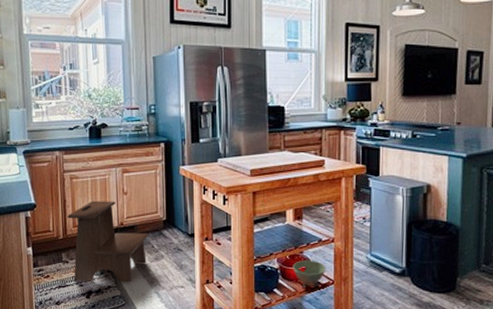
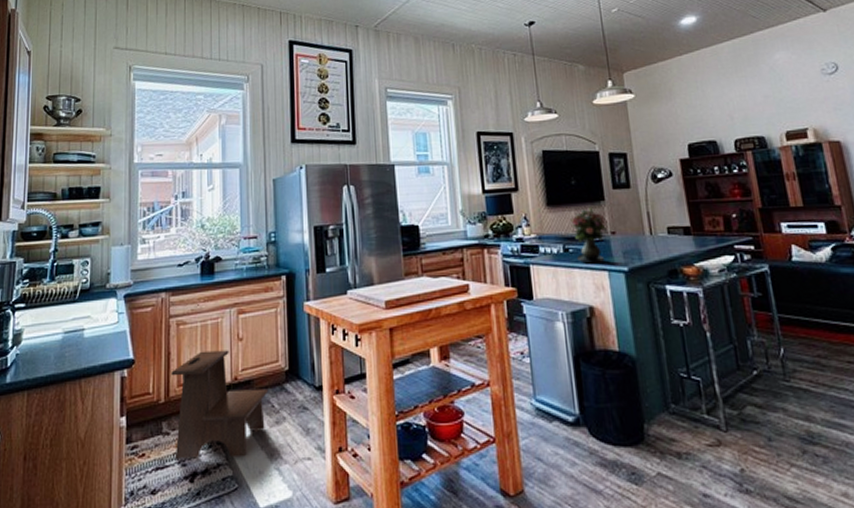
bowl: present [293,260,326,286] -> none [443,411,484,448]
bouquet: none [422,99,454,149] -> present [570,207,607,264]

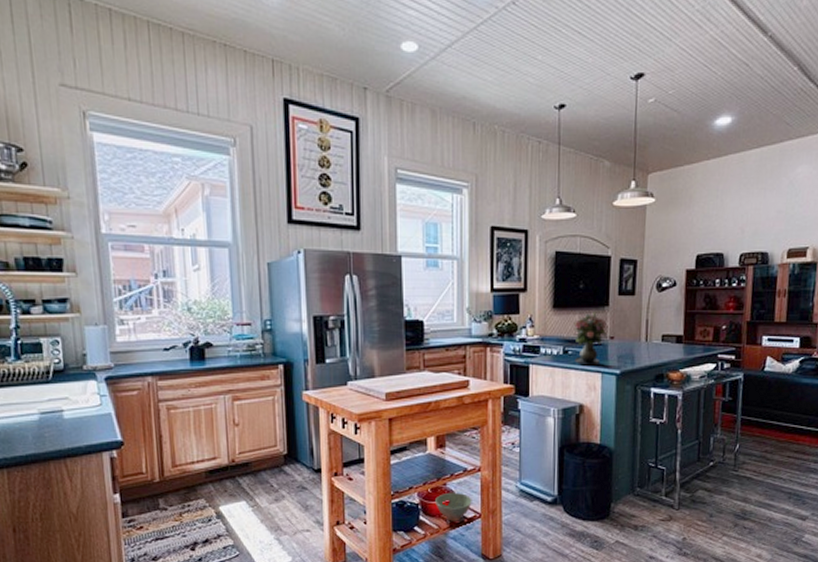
step stool: present [171,350,269,459] -> none [164,434,267,531]
bowl: none [443,411,484,448] -> present [435,492,472,521]

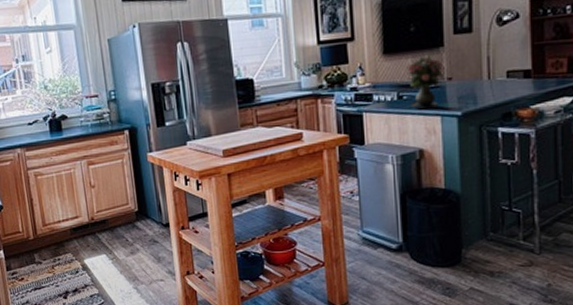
bowl: present [435,492,472,521] -> none [278,241,315,270]

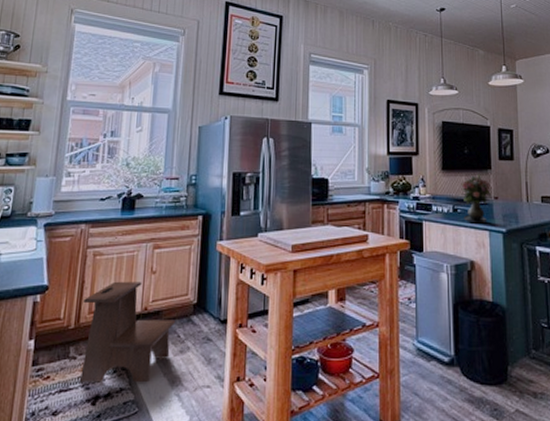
step stool: none [36,196,122,282] -> present [80,281,176,383]

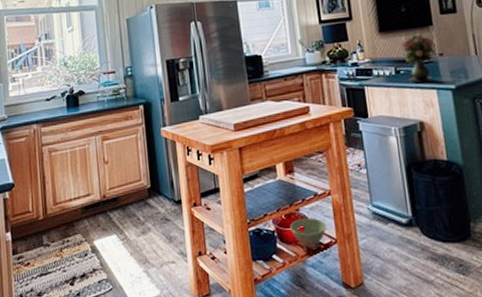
step stool: present [80,281,176,383] -> none [47,172,134,266]
bowl: none [335,349,370,381] -> present [290,217,327,248]

